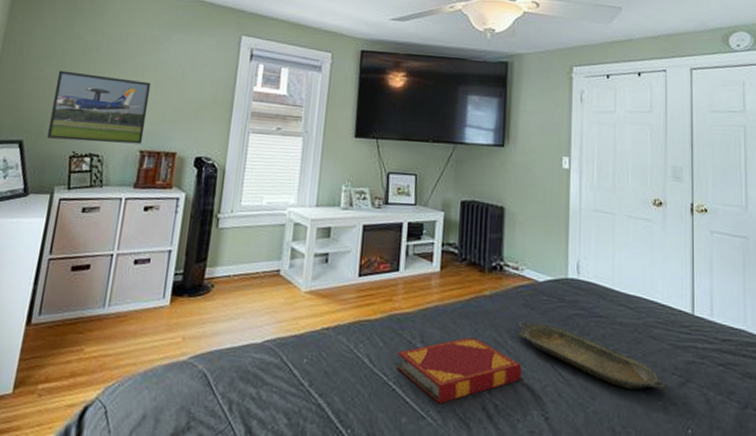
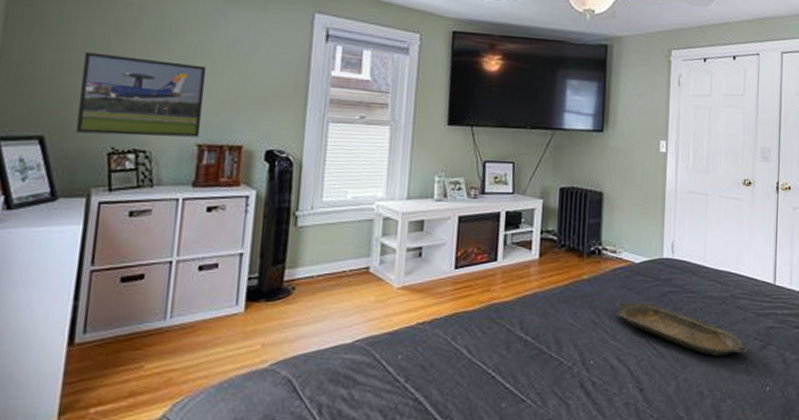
hardback book: present [396,337,521,405] -> none [495,320,618,387]

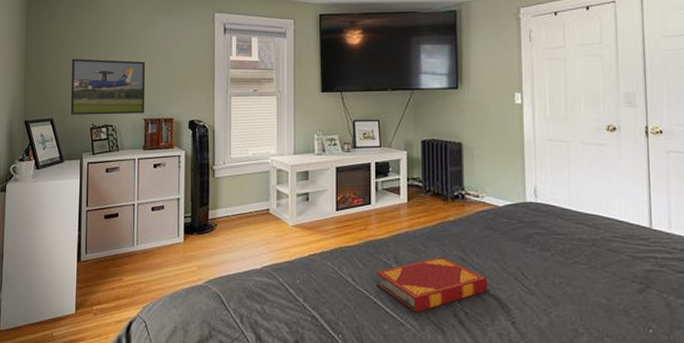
hardback book: none [495,320,618,387] -> present [375,256,487,313]
serving tray: present [615,303,750,356] -> none [482,242,627,296]

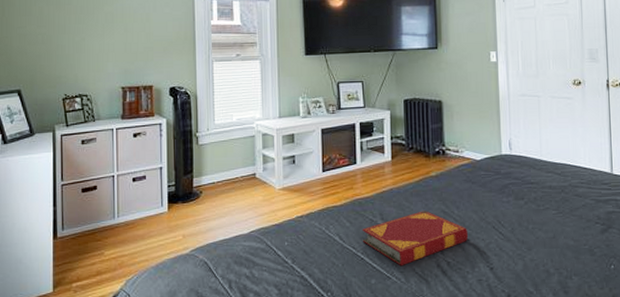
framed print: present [70,58,146,115] -> none [39,25,122,85]

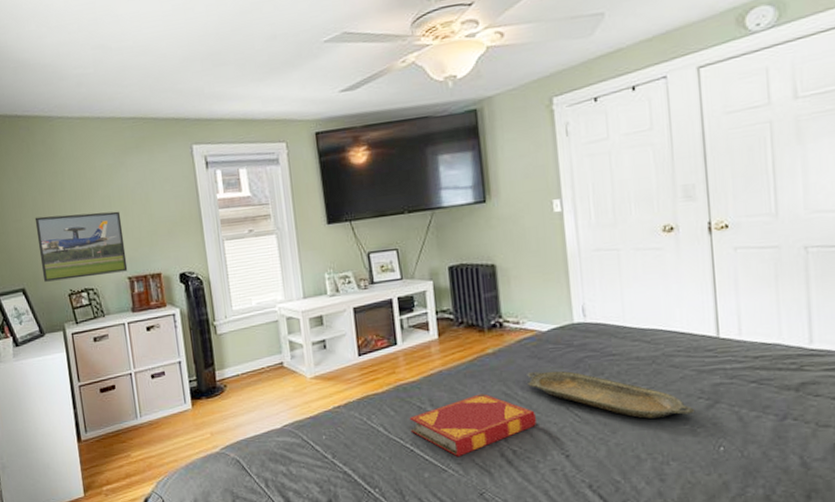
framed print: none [39,25,122,85] -> present [34,211,128,282]
serving tray: none [462,194,592,239] -> present [527,370,694,419]

